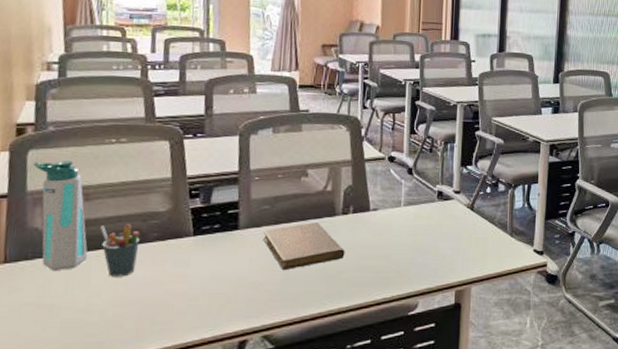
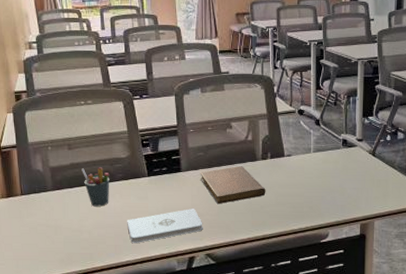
water bottle: present [33,160,88,270] -> none [30,119,76,201]
notepad: none [157,277,262,325] -> present [127,209,203,243]

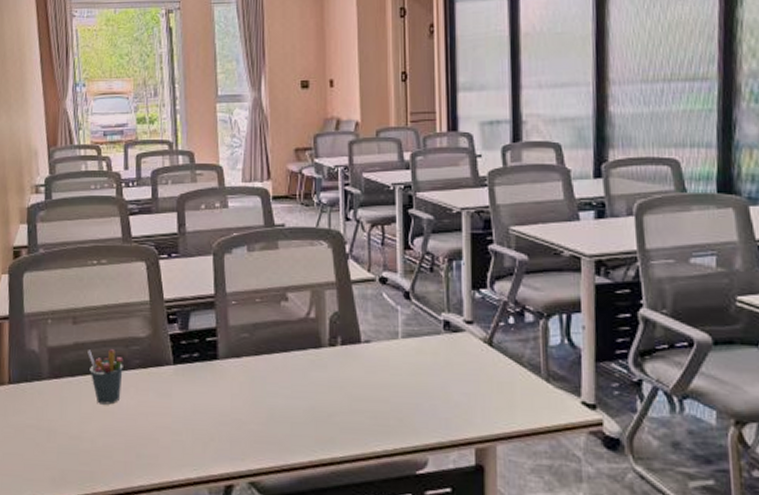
notepad: present [127,209,203,243] -> none [142,413,246,460]
notebook: present [200,166,266,205] -> none [243,354,335,409]

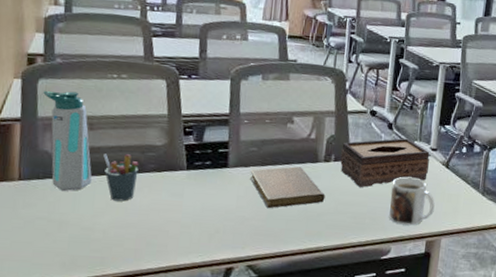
water bottle: none [28,283,78,394] -> present [43,90,93,191]
notebook: none [243,354,335,409] -> present [250,166,325,209]
tissue box: none [349,309,465,379] -> present [340,138,430,188]
mug: none [418,360,481,428] -> present [389,176,435,226]

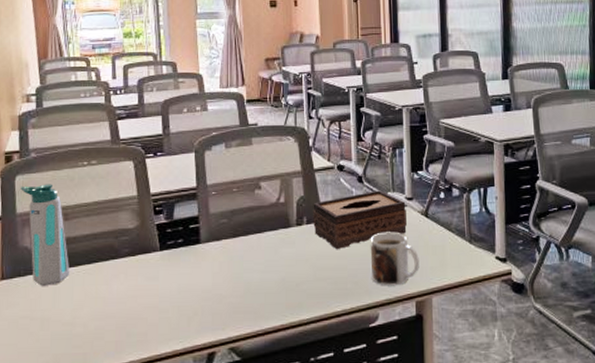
pen holder: present [103,153,139,202] -> none [79,241,114,291]
notebook: present [250,166,325,209] -> none [223,234,302,283]

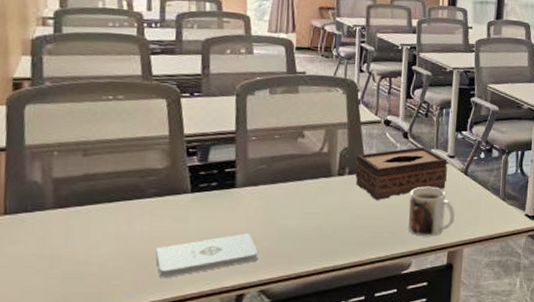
water bottle: present [21,184,70,286] -> none [31,116,87,223]
notepad: none [132,289,226,337] -> present [156,233,259,278]

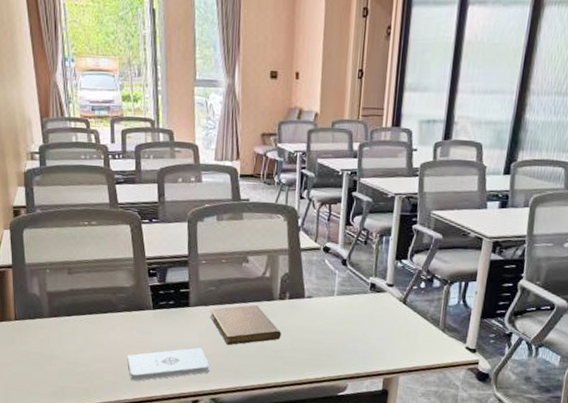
notebook: none [259,182,341,229] -> present [210,305,282,346]
tissue box: present [355,146,447,201] -> none [295,274,386,325]
mug: present [408,186,455,237] -> none [345,313,392,363]

